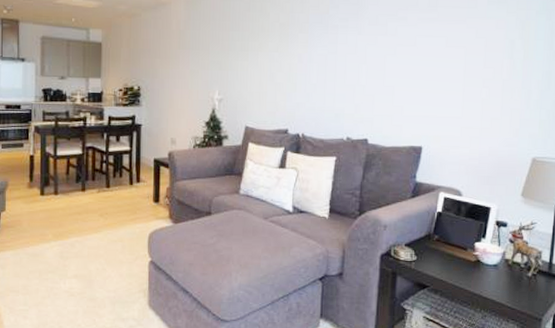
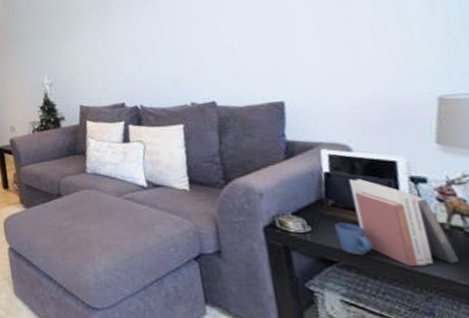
mug: none [433,254,456,282] -> present [335,222,373,256]
books: none [451,219,511,292] -> present [348,179,459,267]

